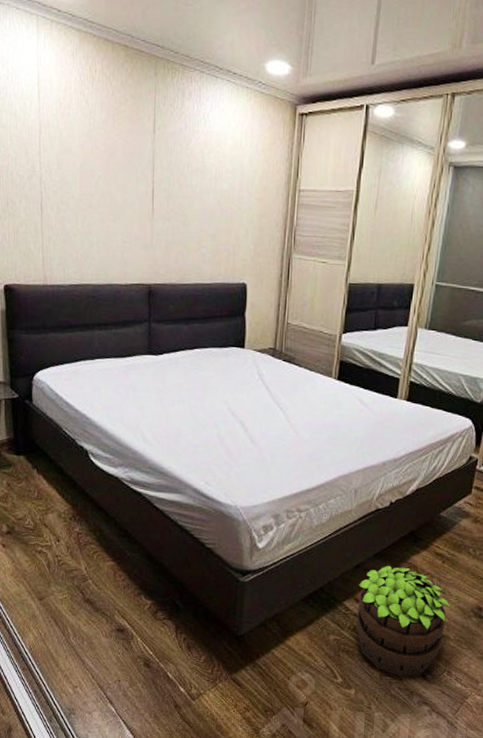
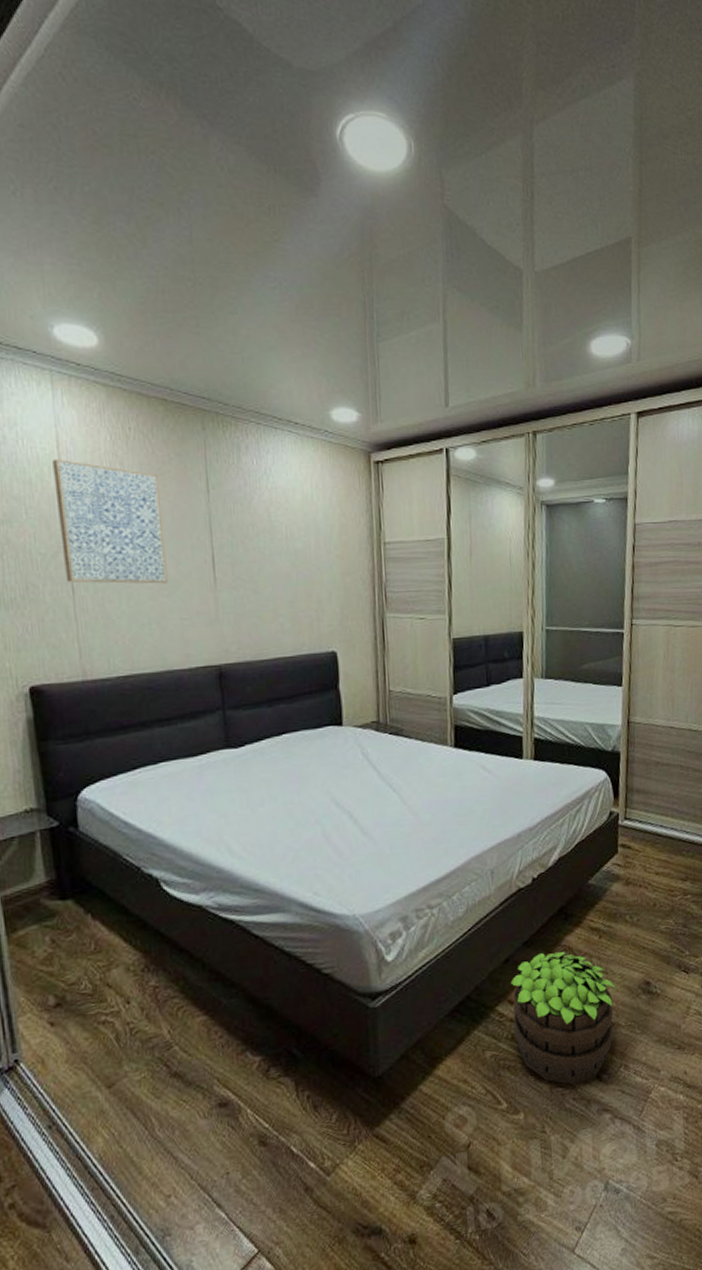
wall art: none [33,95,116,210] -> present [52,460,168,584]

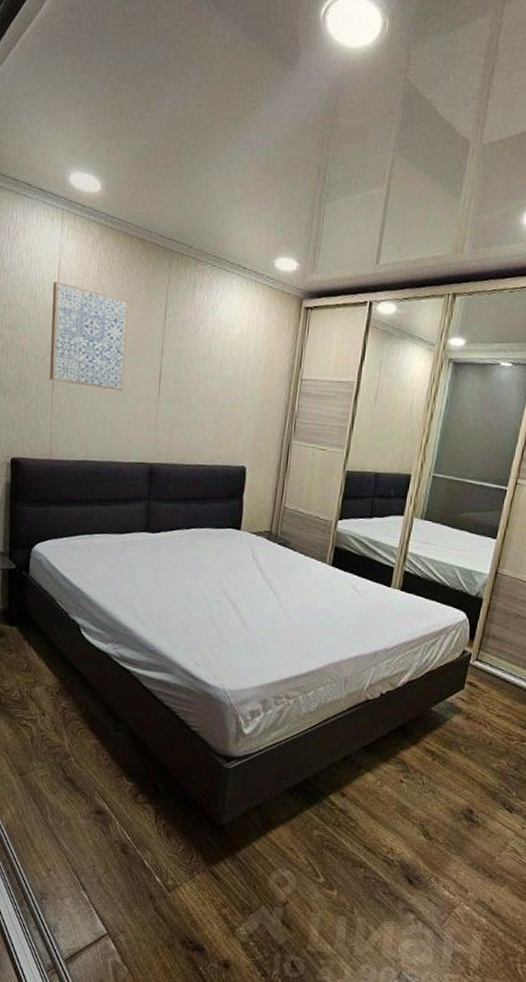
potted plant: present [510,952,615,1085] -> none [340,760,439,881]

